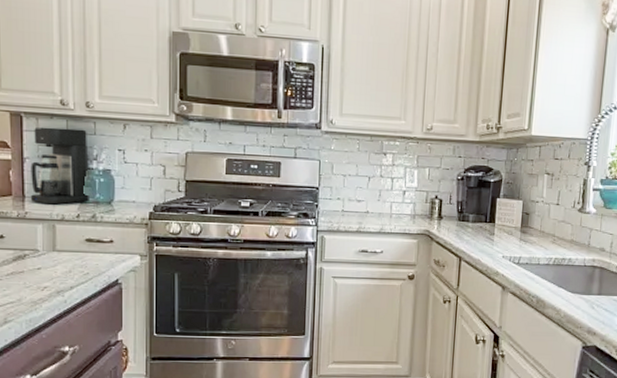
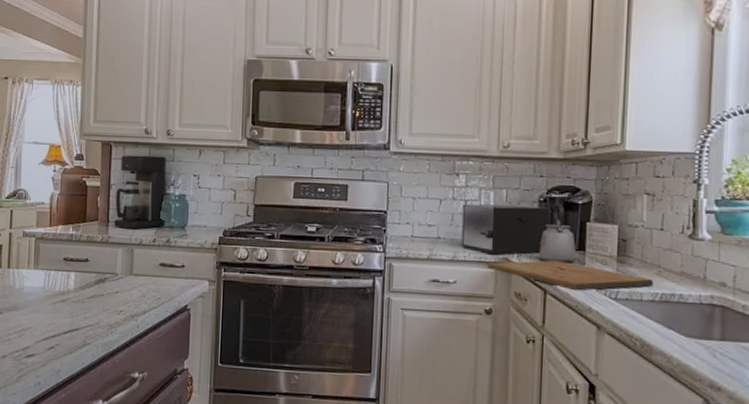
toaster: none [387,181,467,227] -> present [461,204,551,255]
cutting board: none [410,231,549,258] -> present [487,259,654,291]
kettle: none [455,181,488,234] -> present [538,204,577,263]

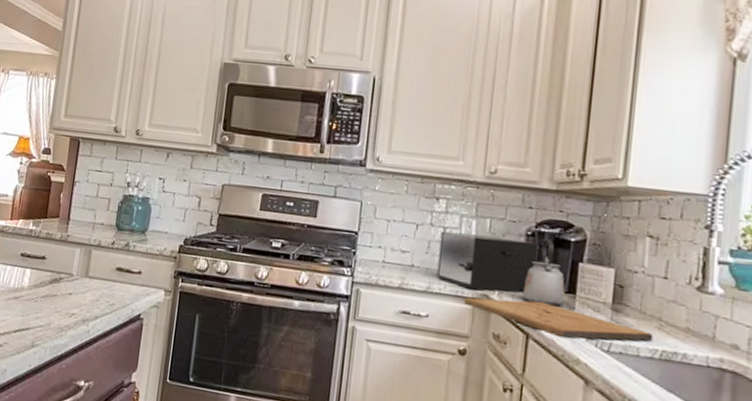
coffee maker: present [114,155,167,229] -> none [74,152,133,230]

